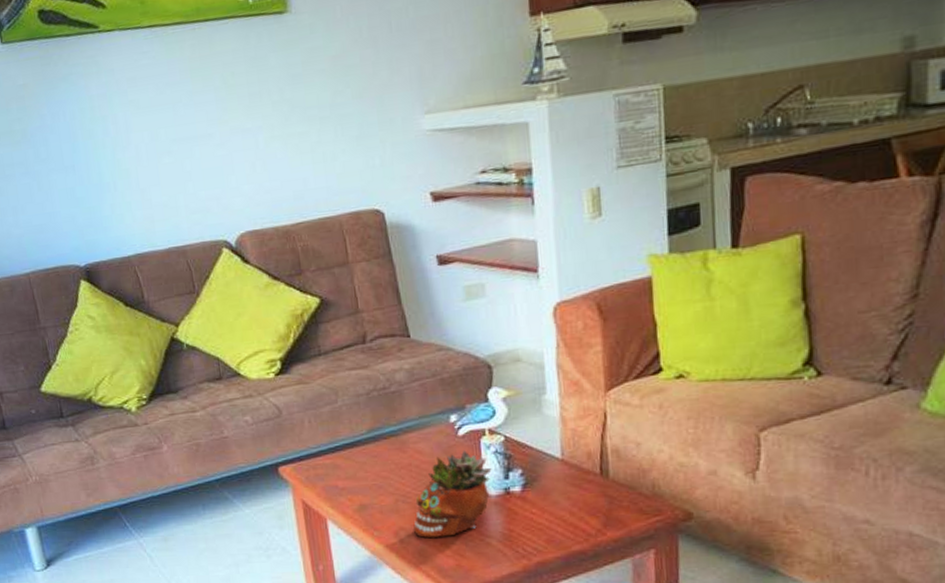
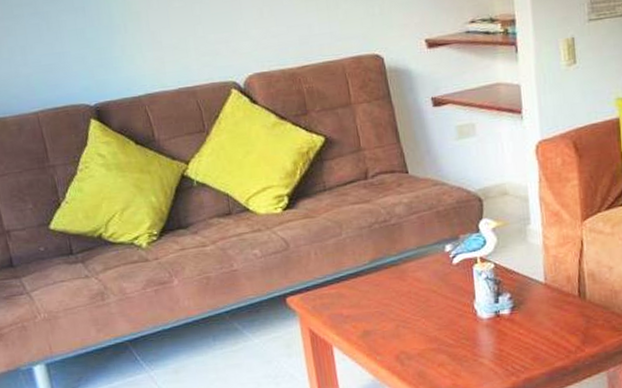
succulent planter: present [412,449,492,538] -> none [412,276,484,360]

